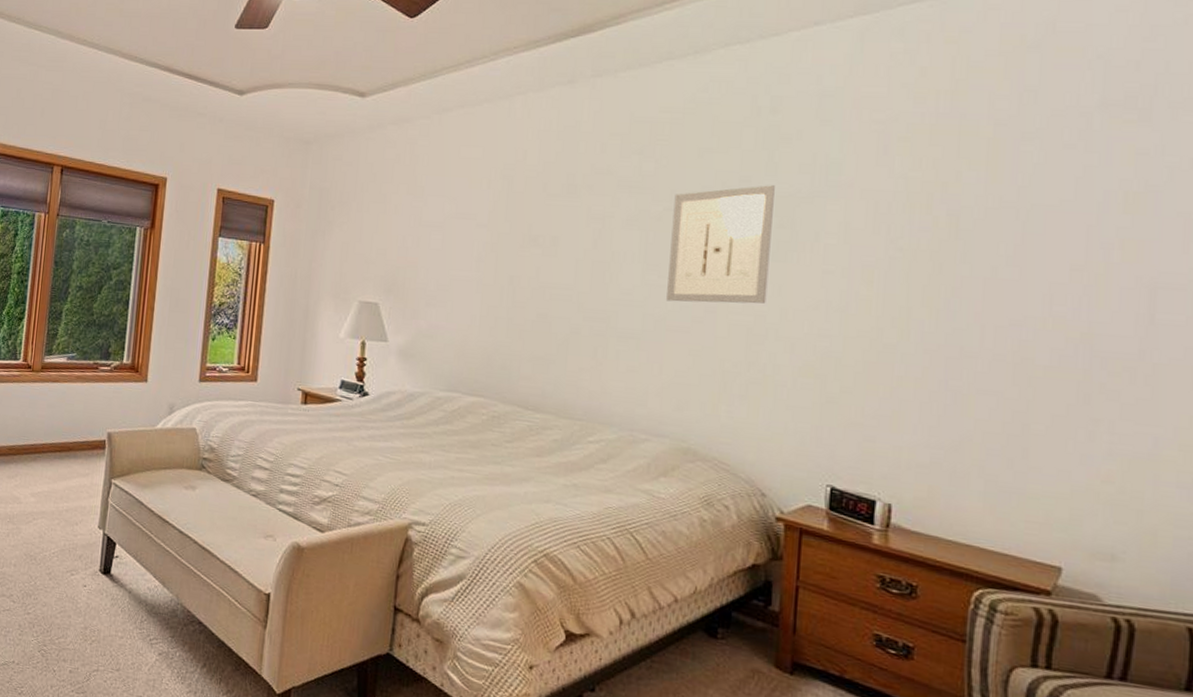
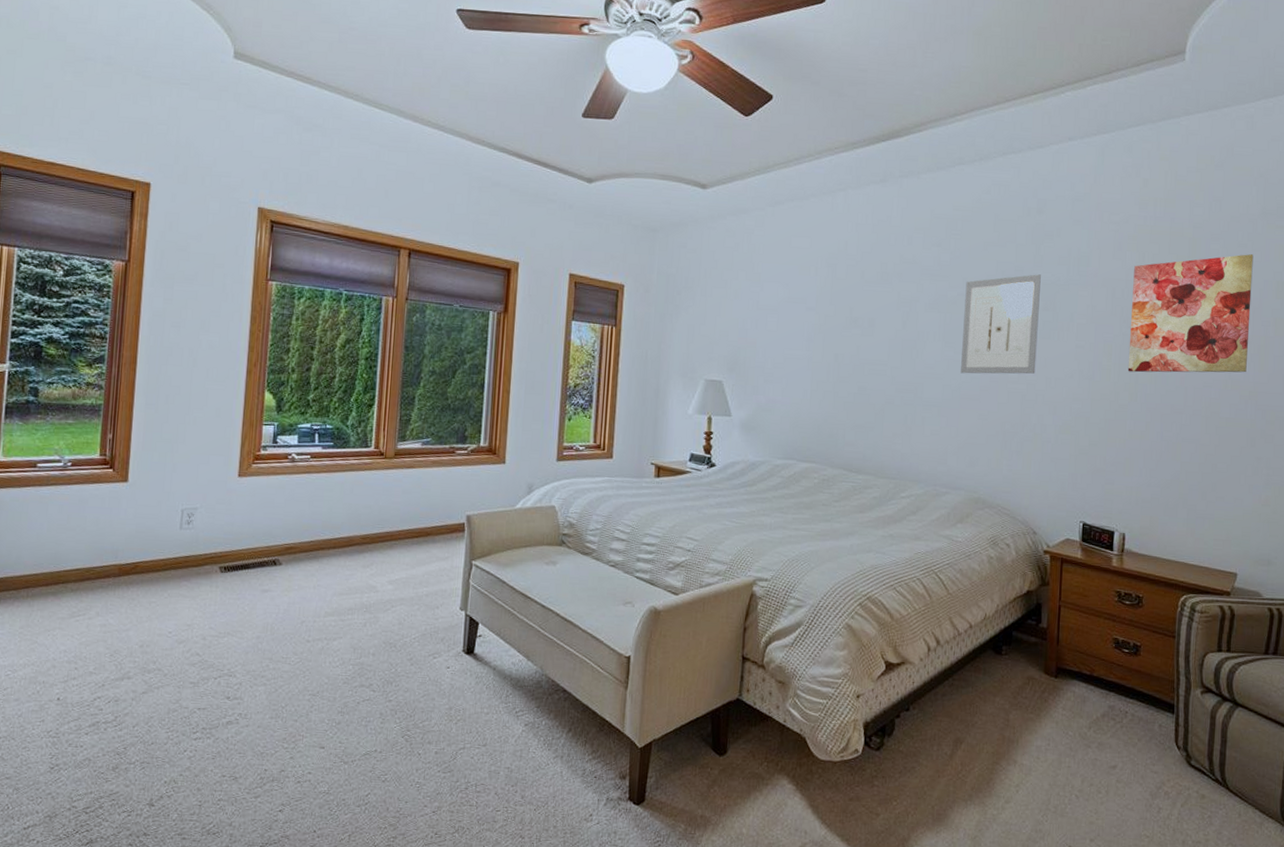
wall art: none [896,157,1087,309] -> present [1127,254,1254,373]

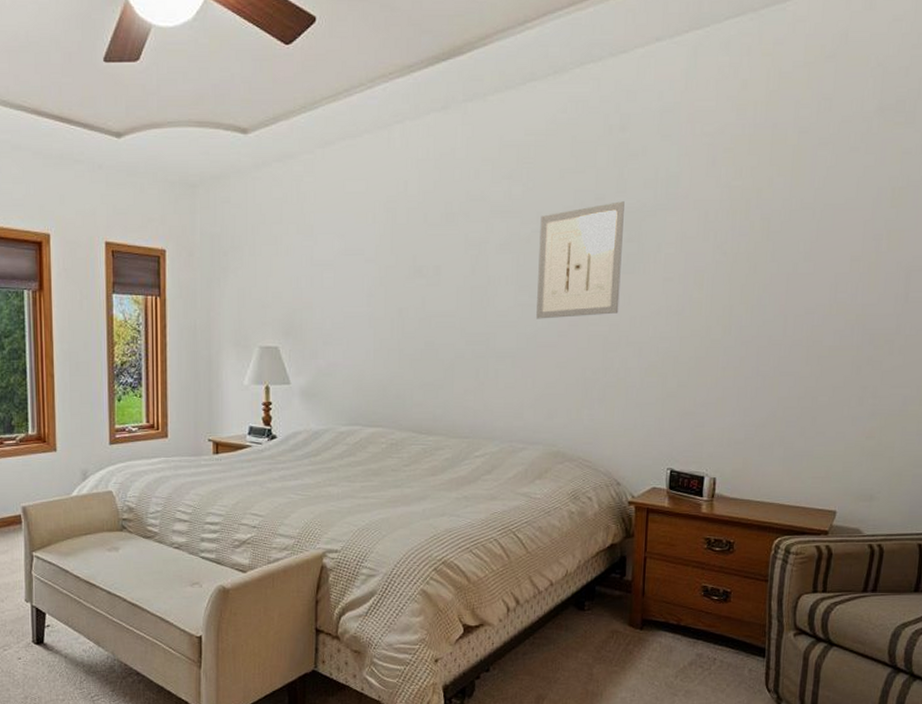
wall art: present [1127,254,1254,373] -> none [721,159,867,303]

